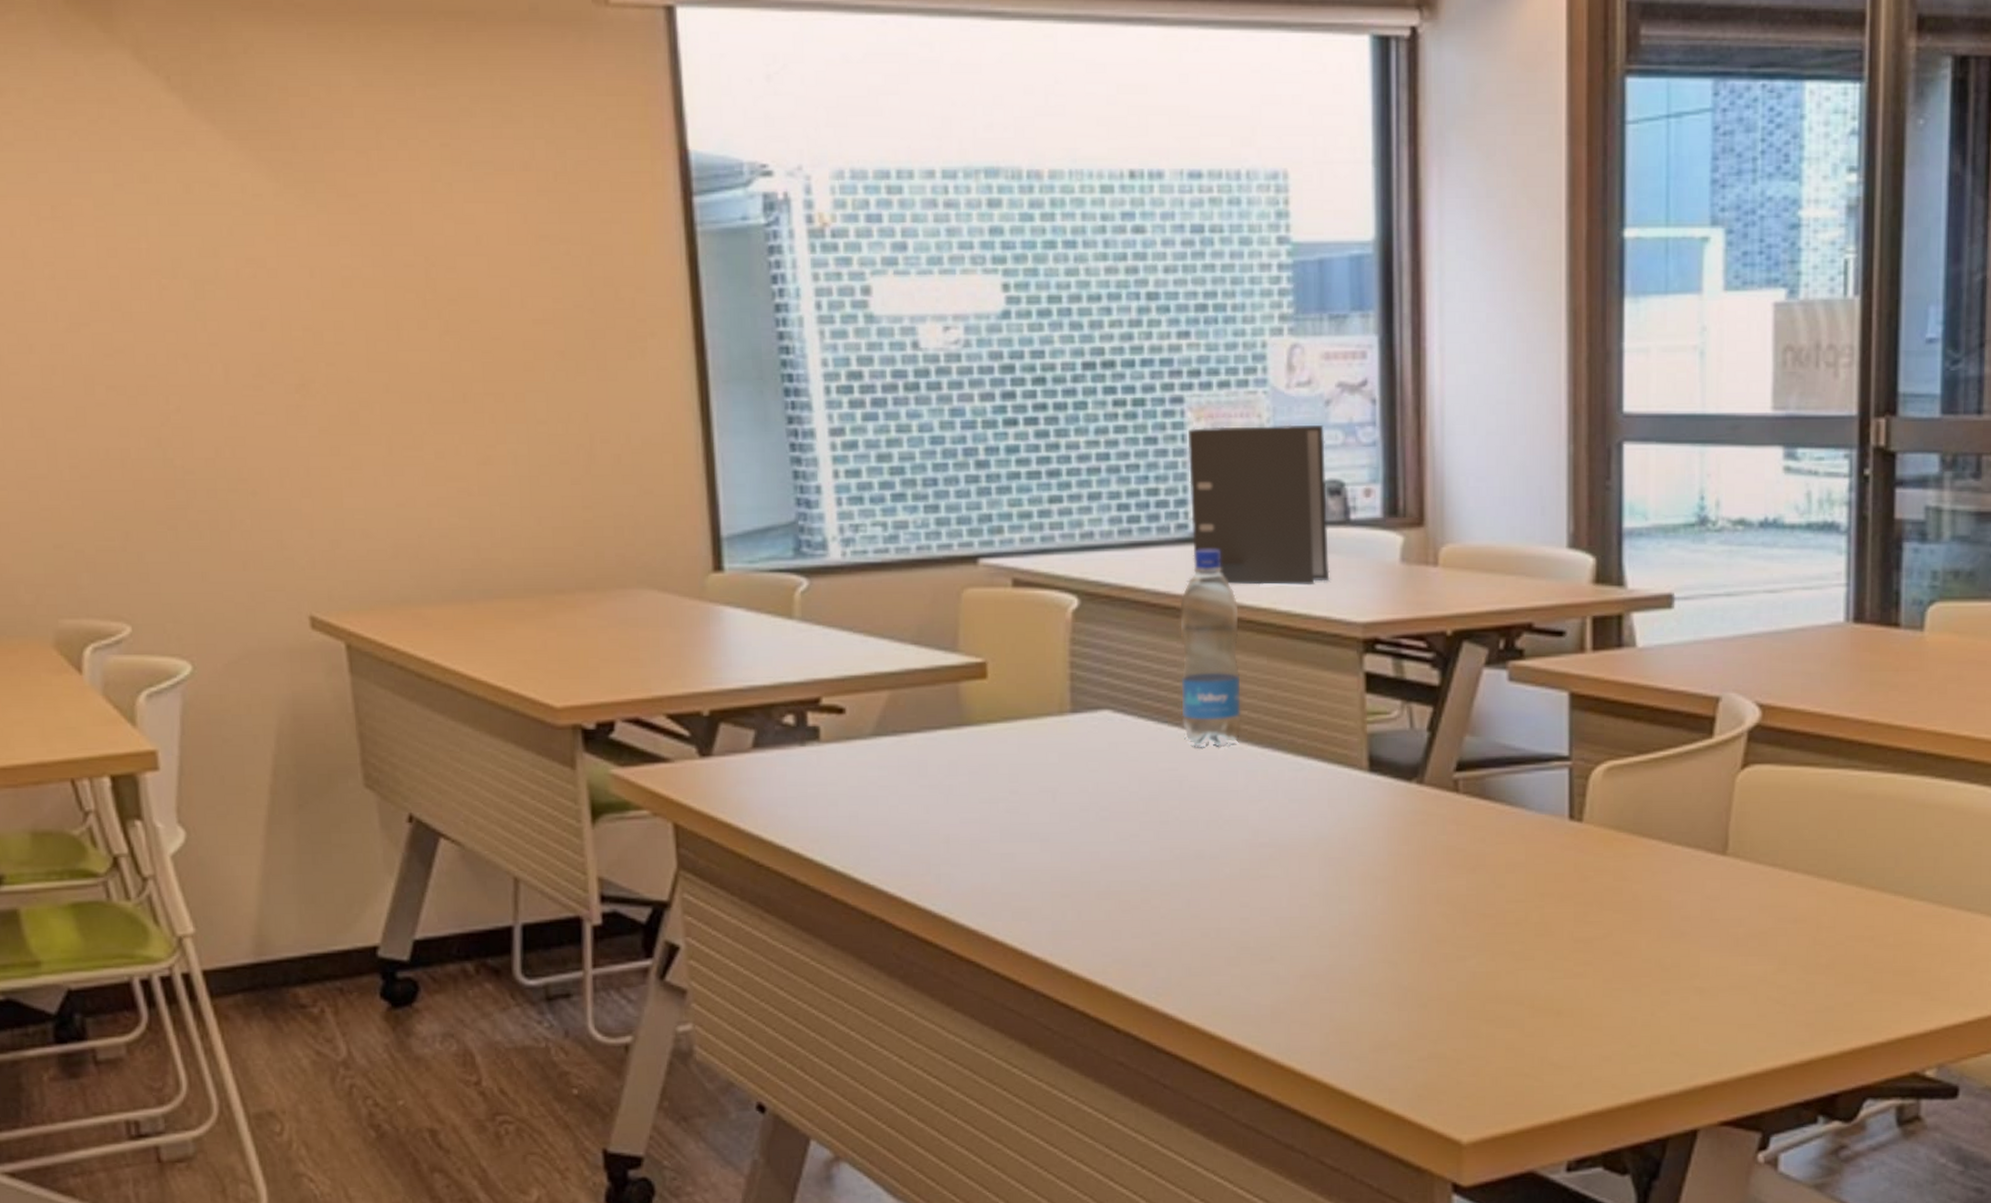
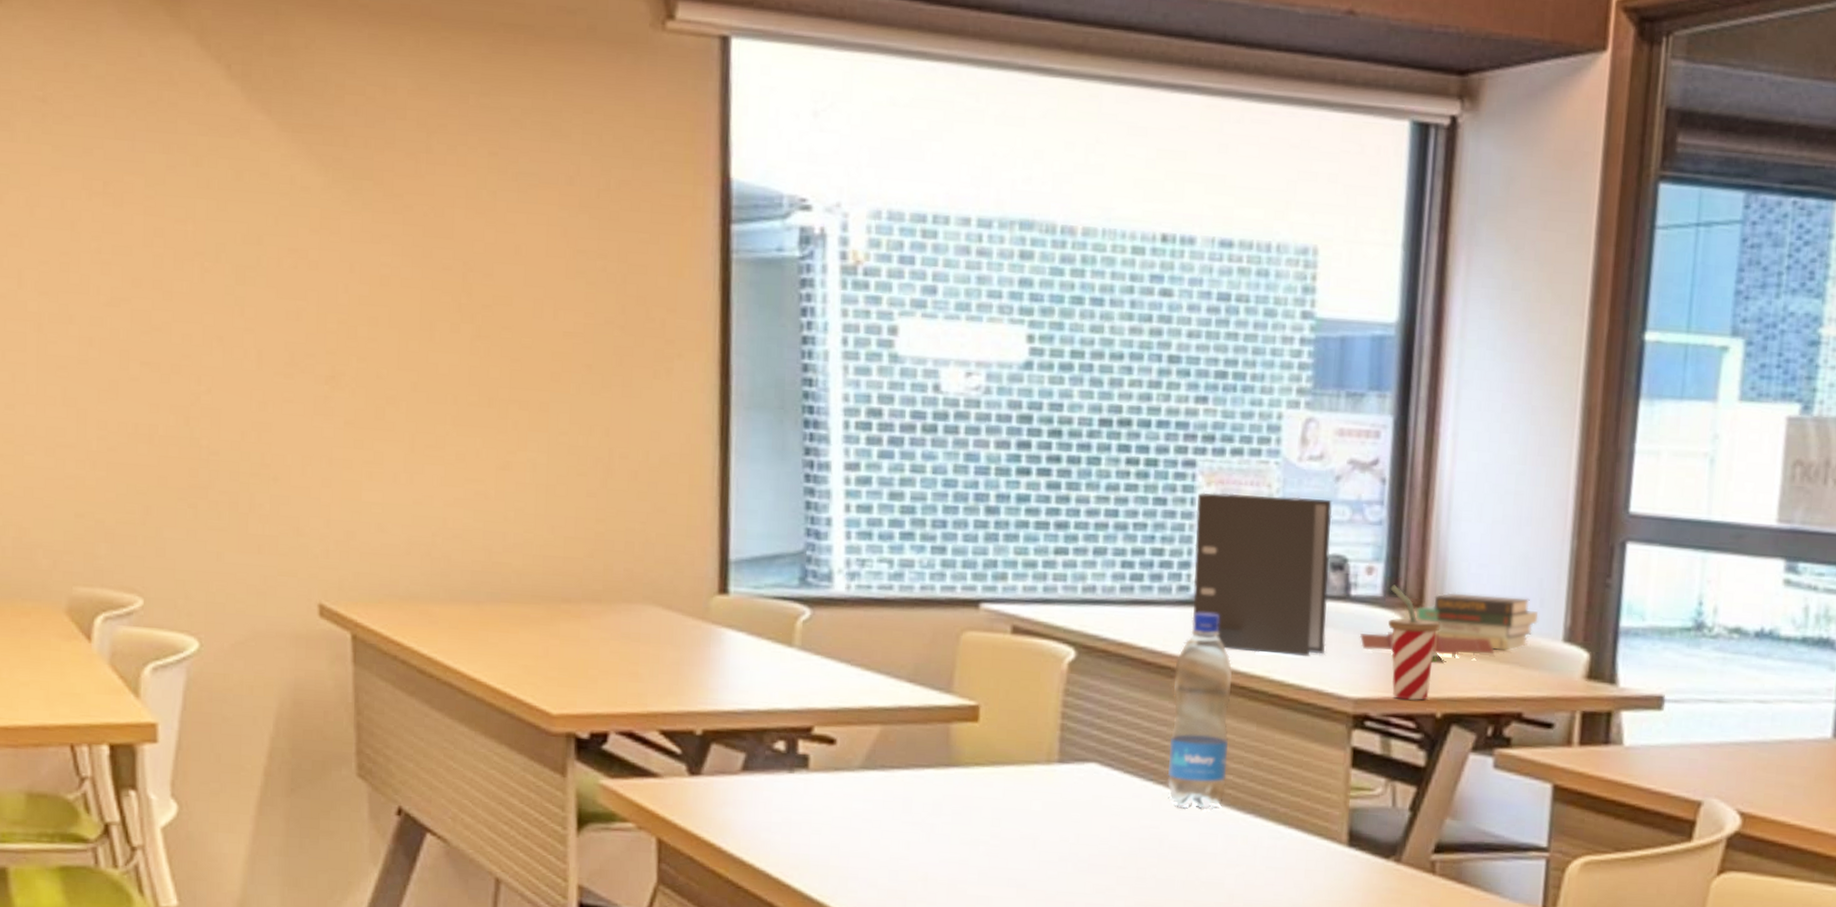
papers: none [1362,551,1501,580] -> present [1359,631,1496,663]
beverage cup: none [1390,505,1444,619] -> present [1388,585,1441,700]
books: none [1417,507,1541,562] -> present [1416,592,1539,651]

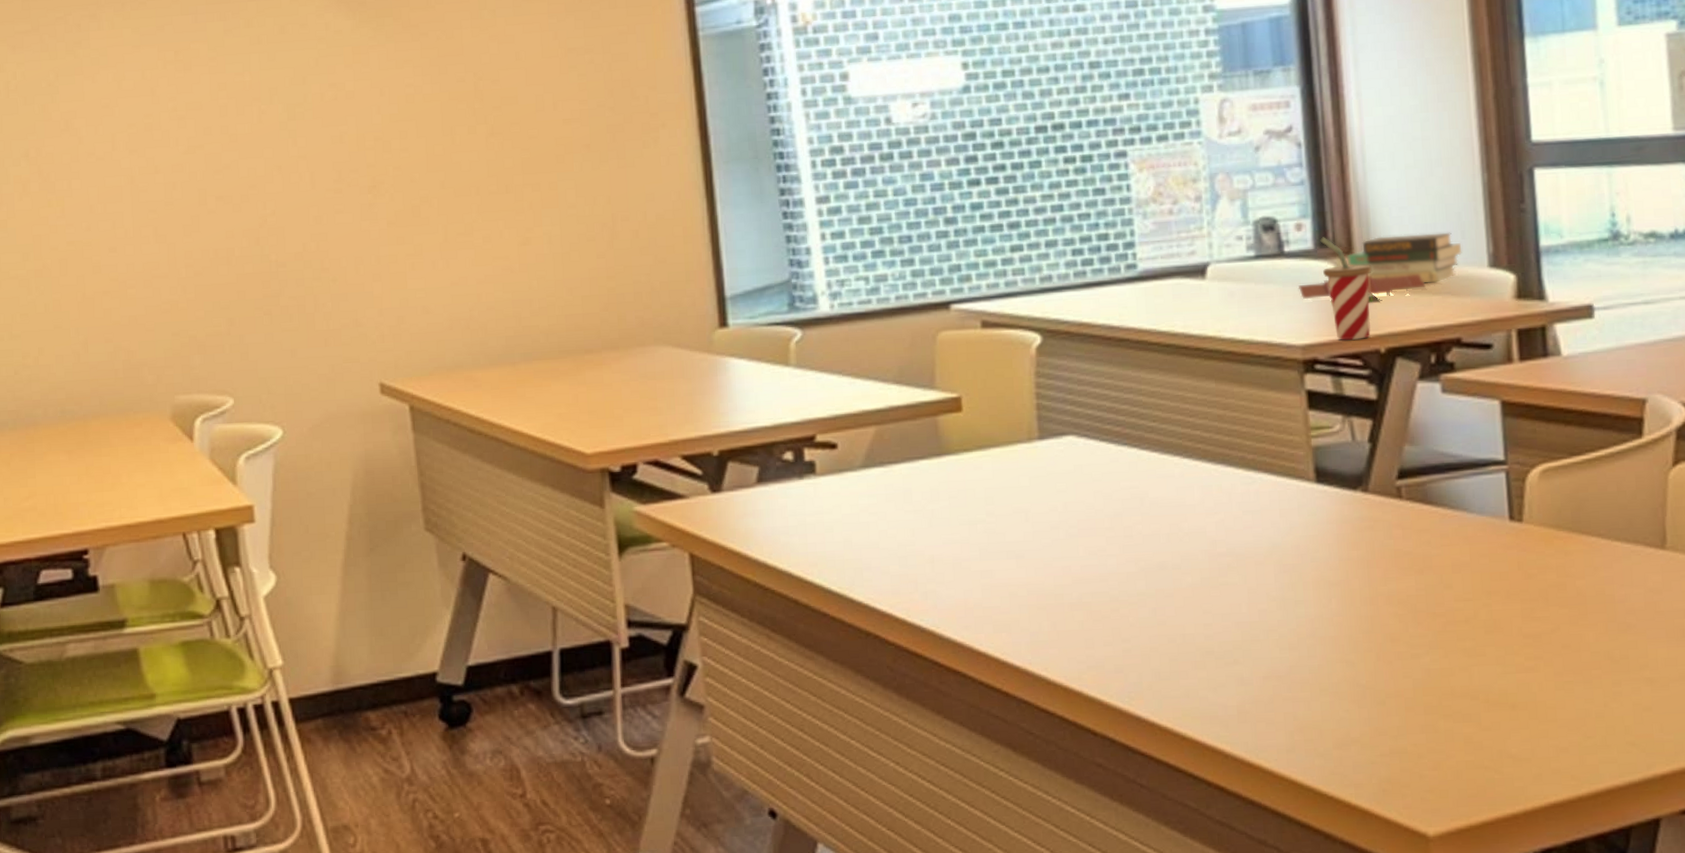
bottle: present [1167,612,1233,809] -> none [1132,285,1195,467]
binder: present [1192,492,1332,656] -> none [1132,169,1268,316]

